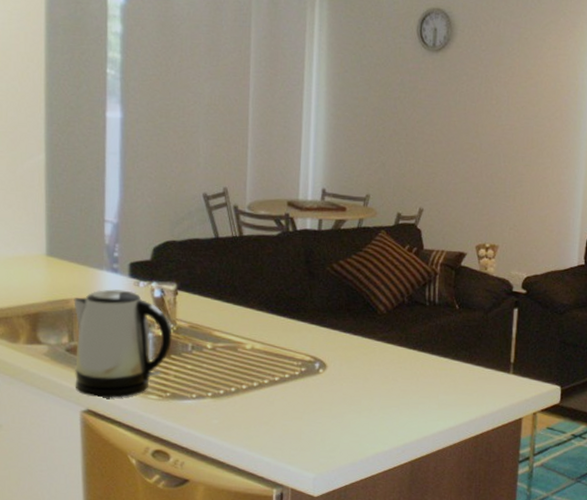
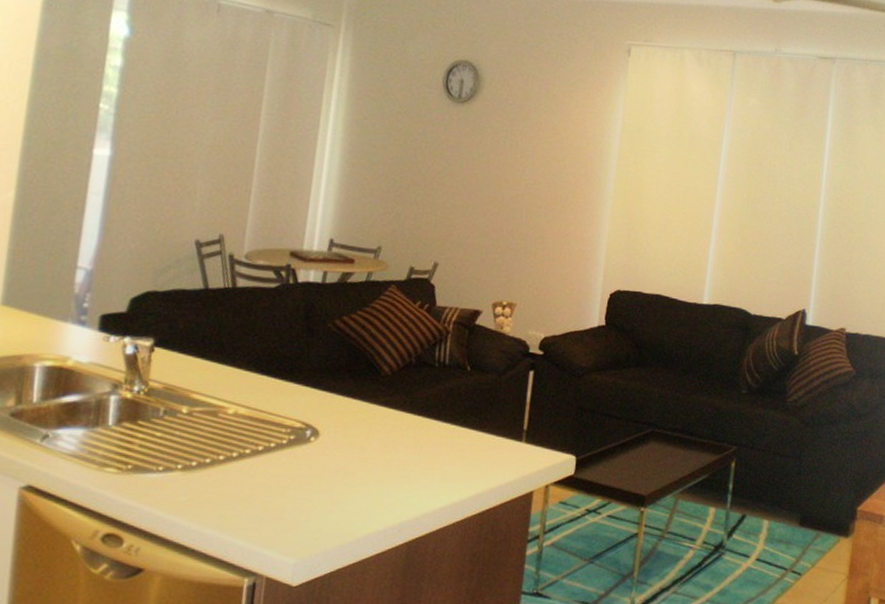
kettle: present [73,289,172,399] -> none [15,344,143,472]

